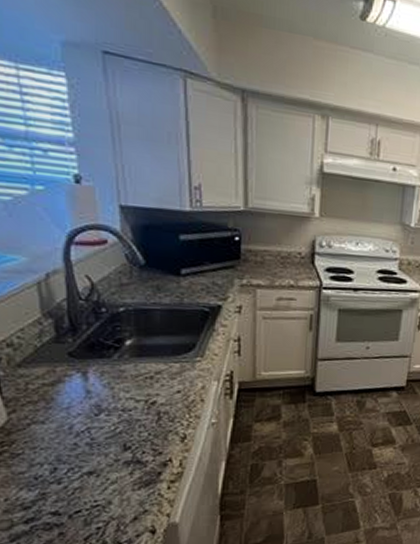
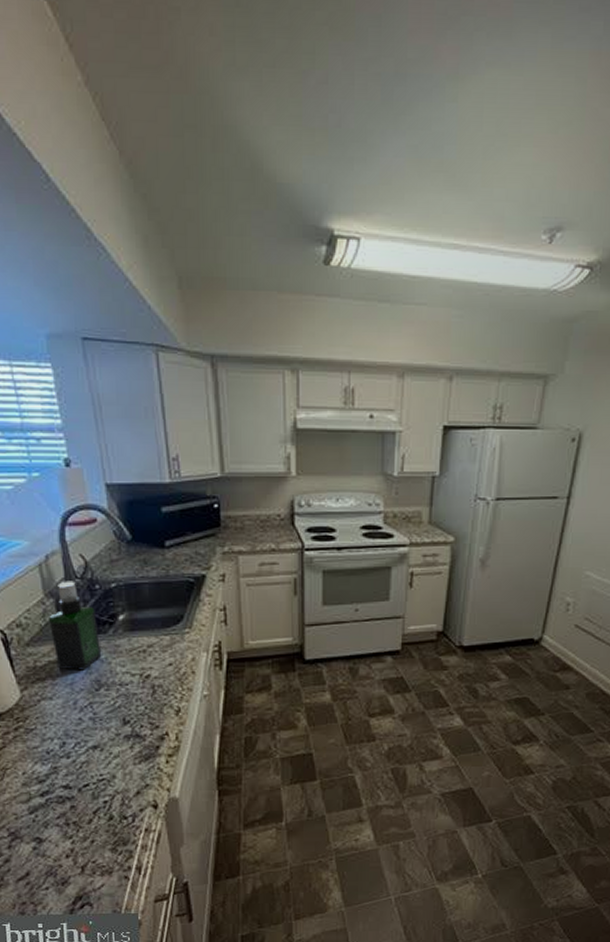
spray bottle: none [46,301,104,395] -> present [49,581,102,670]

